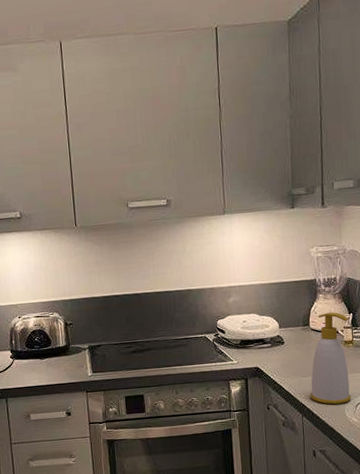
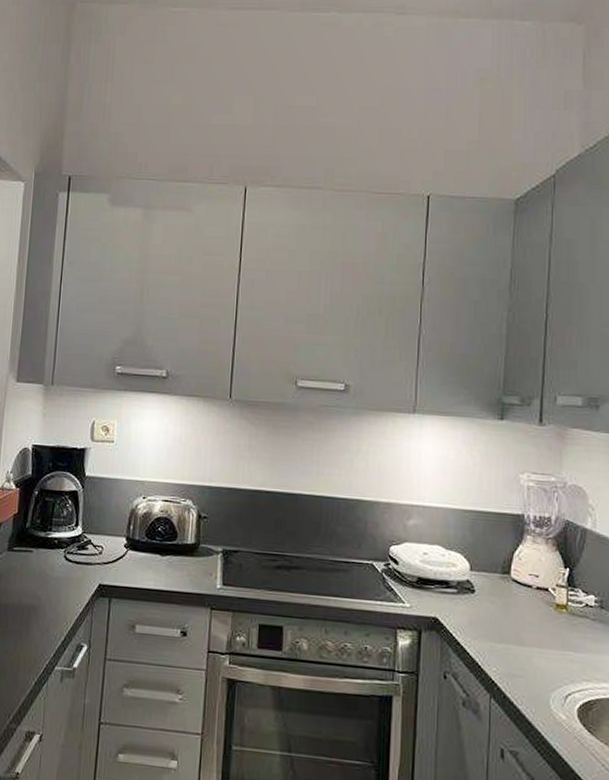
soap bottle: present [310,312,351,405] -> none [504,561,564,690]

